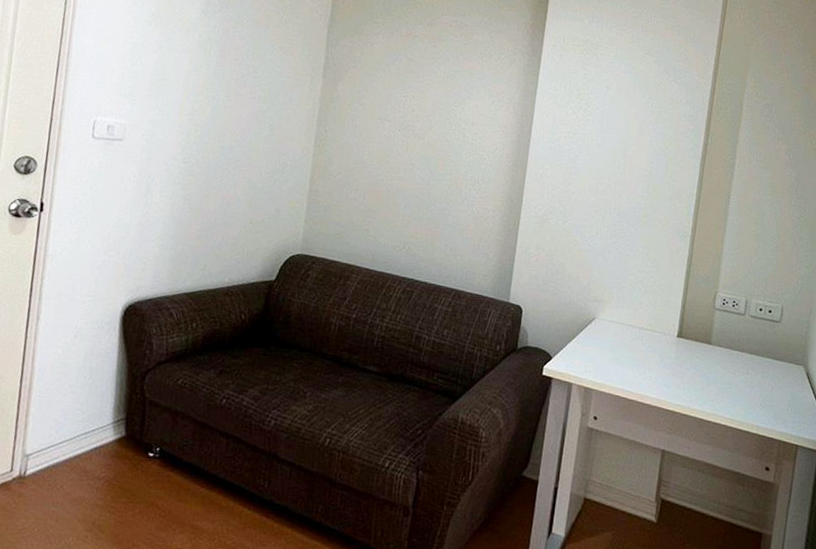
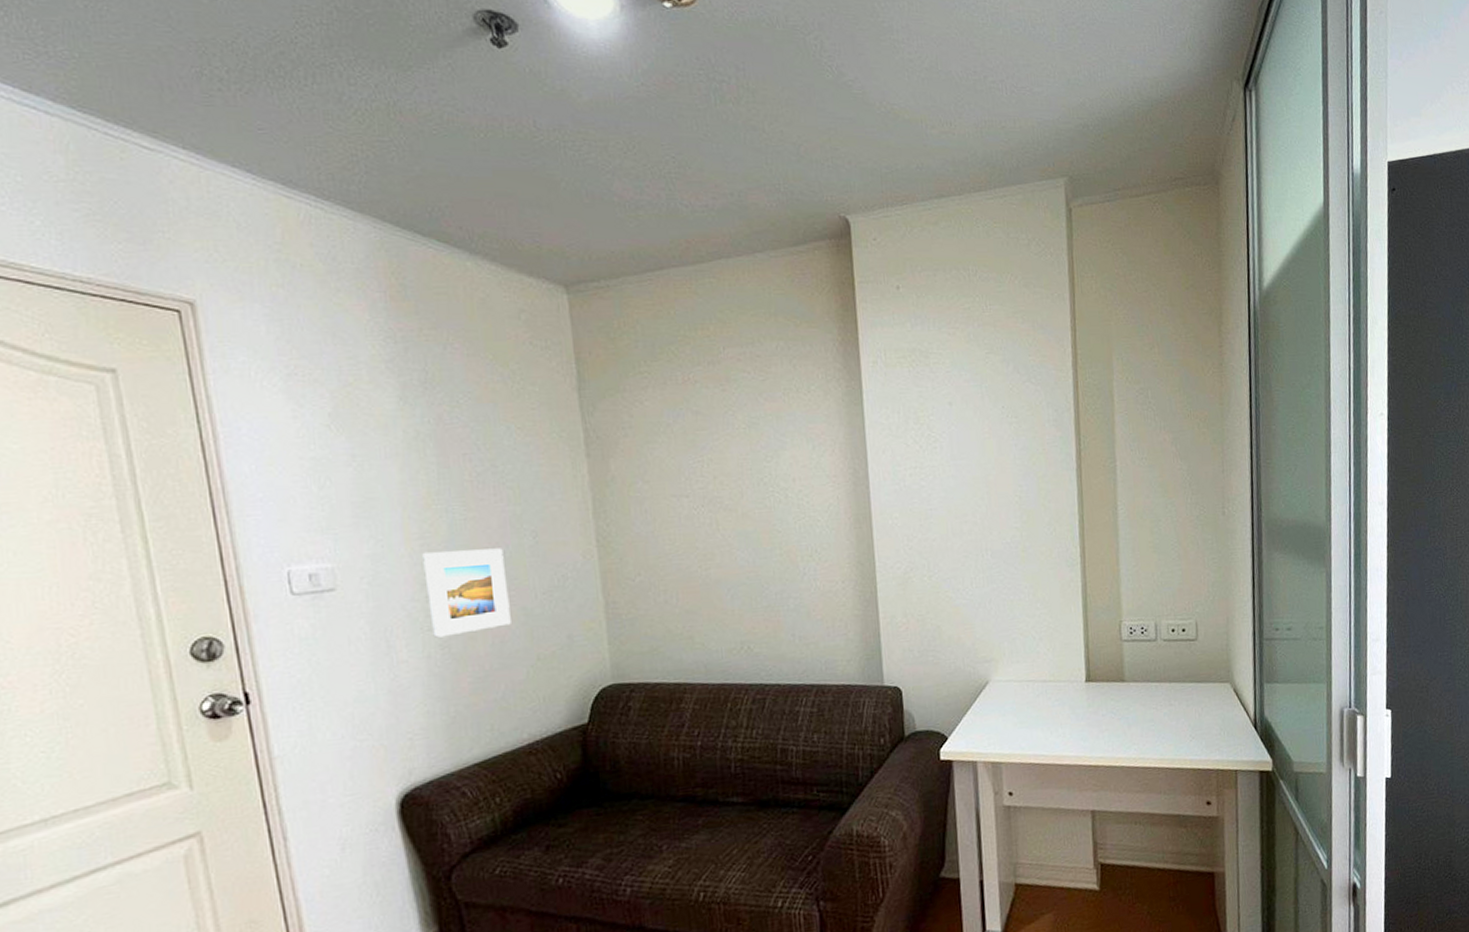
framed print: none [180,125,246,192] -> present [422,548,511,638]

